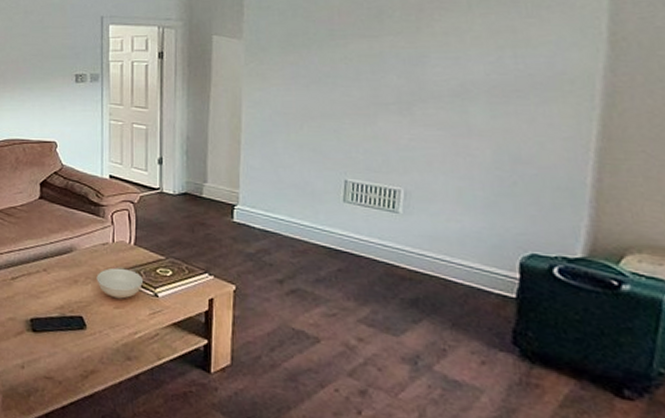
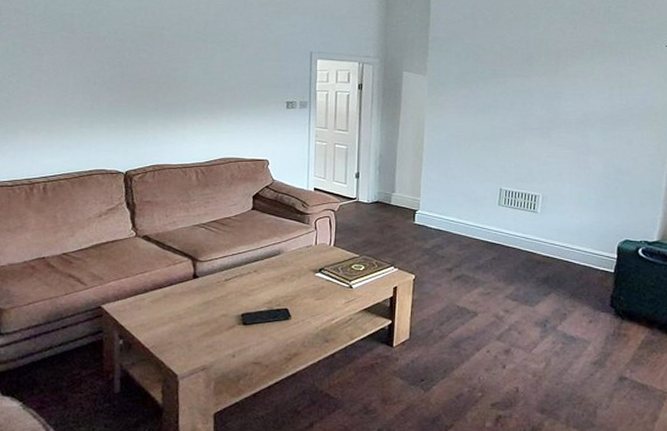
bowl: present [96,267,143,299] -> none [301,266,340,292]

